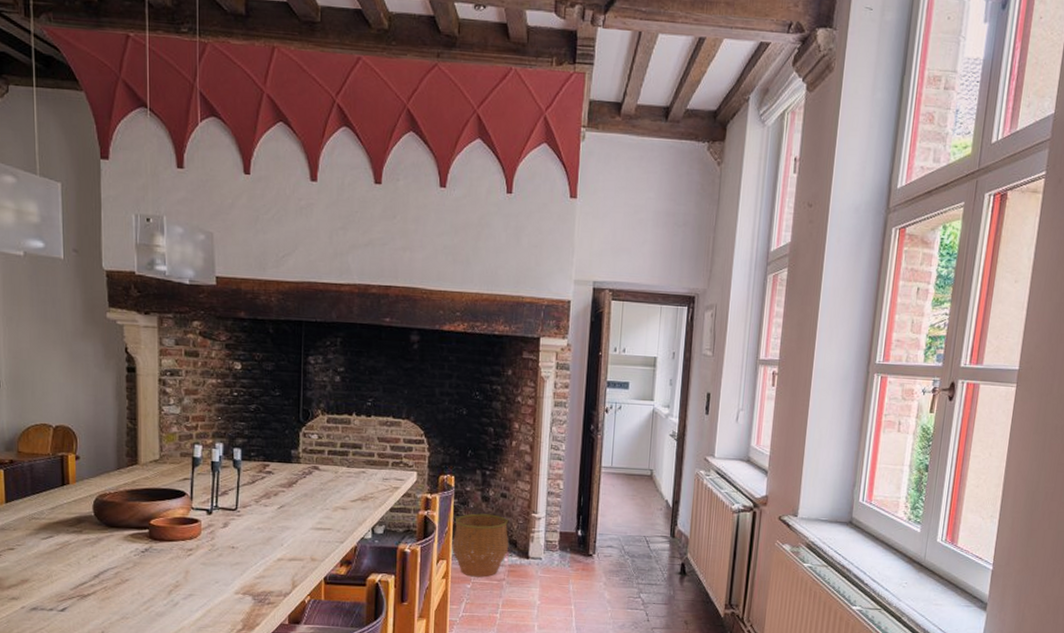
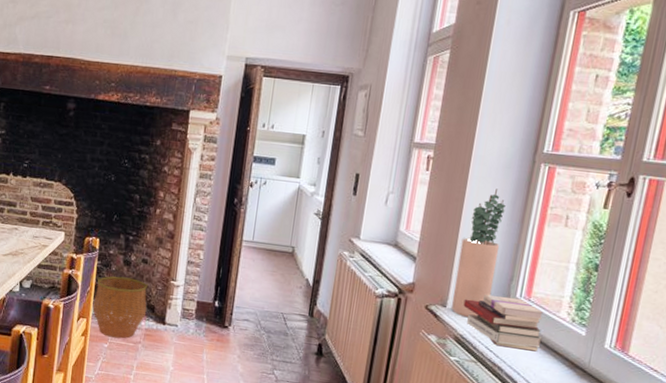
vase: none [802,400,845,525] -> present [452,188,506,318]
books: none [813,501,884,551] -> present [463,294,543,352]

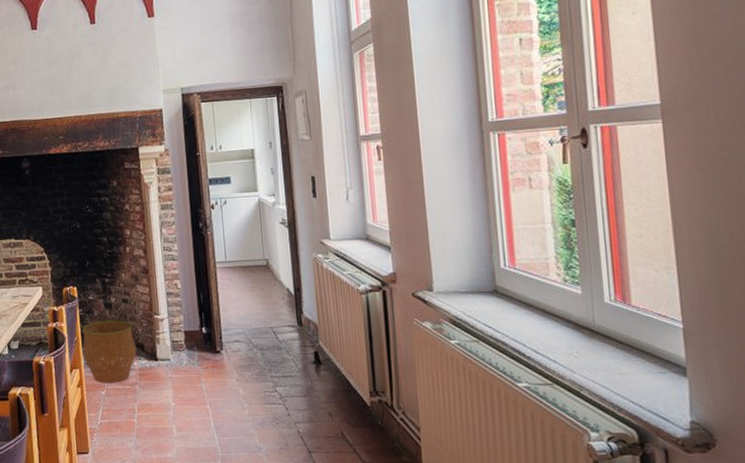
vase: present [452,188,506,318] -> none [431,165,475,298]
books: present [463,294,543,352] -> none [449,268,540,321]

